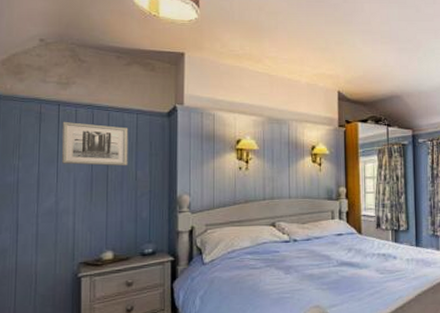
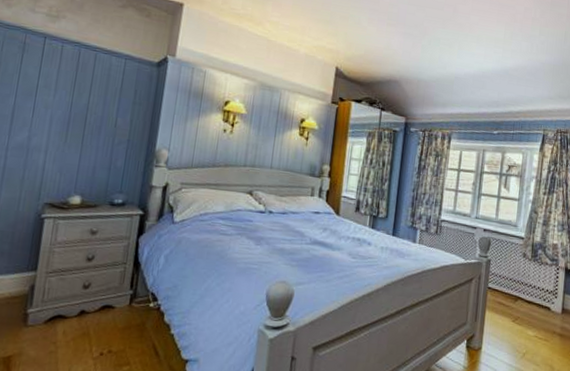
wall art: present [61,121,129,166] -> none [39,55,115,111]

